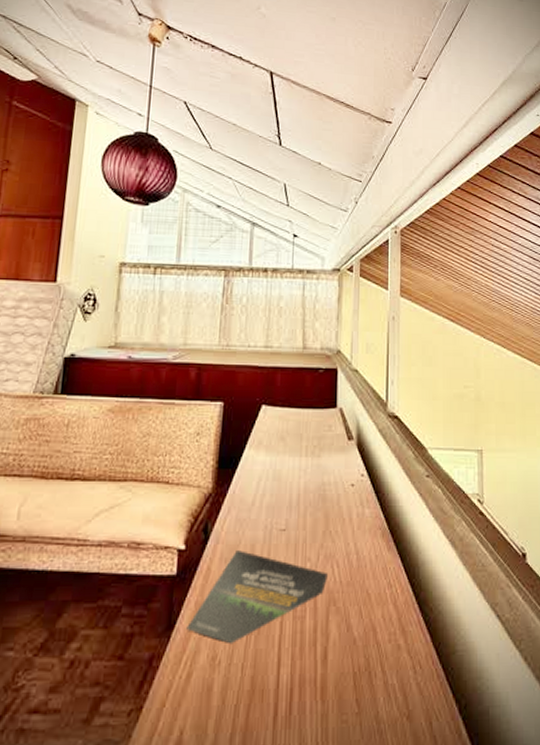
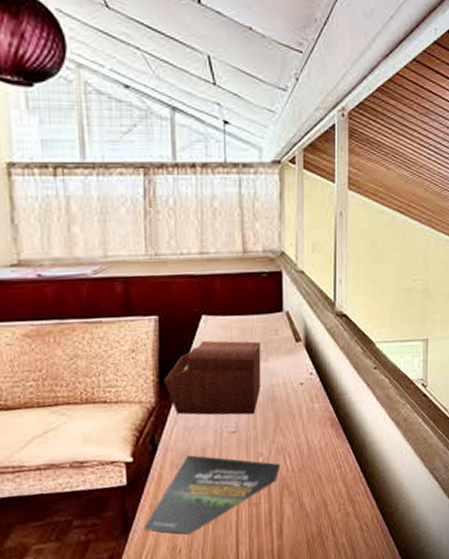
sewing box: none [222,430,315,512] -> present [164,340,261,415]

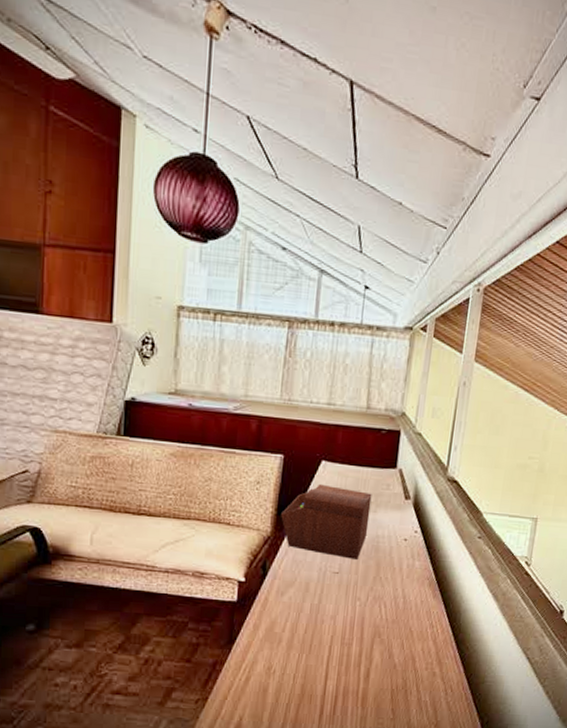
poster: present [143,455,280,535] -> none [246,586,375,659]

